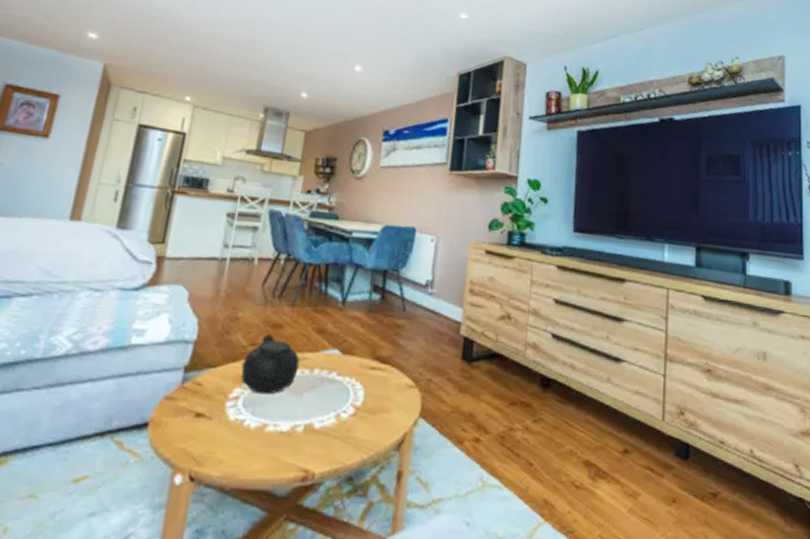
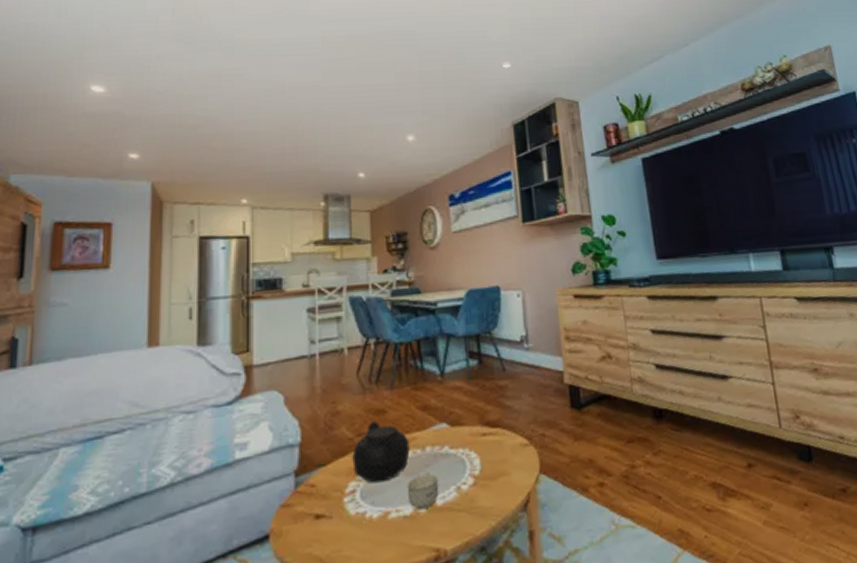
cup: none [287,393,321,429] -> present [406,471,439,510]

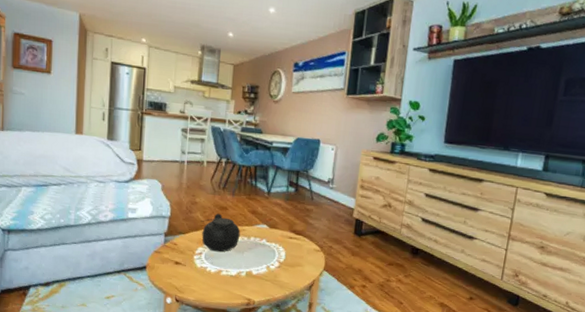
cup: present [406,471,439,510] -> none [234,252,256,275]

